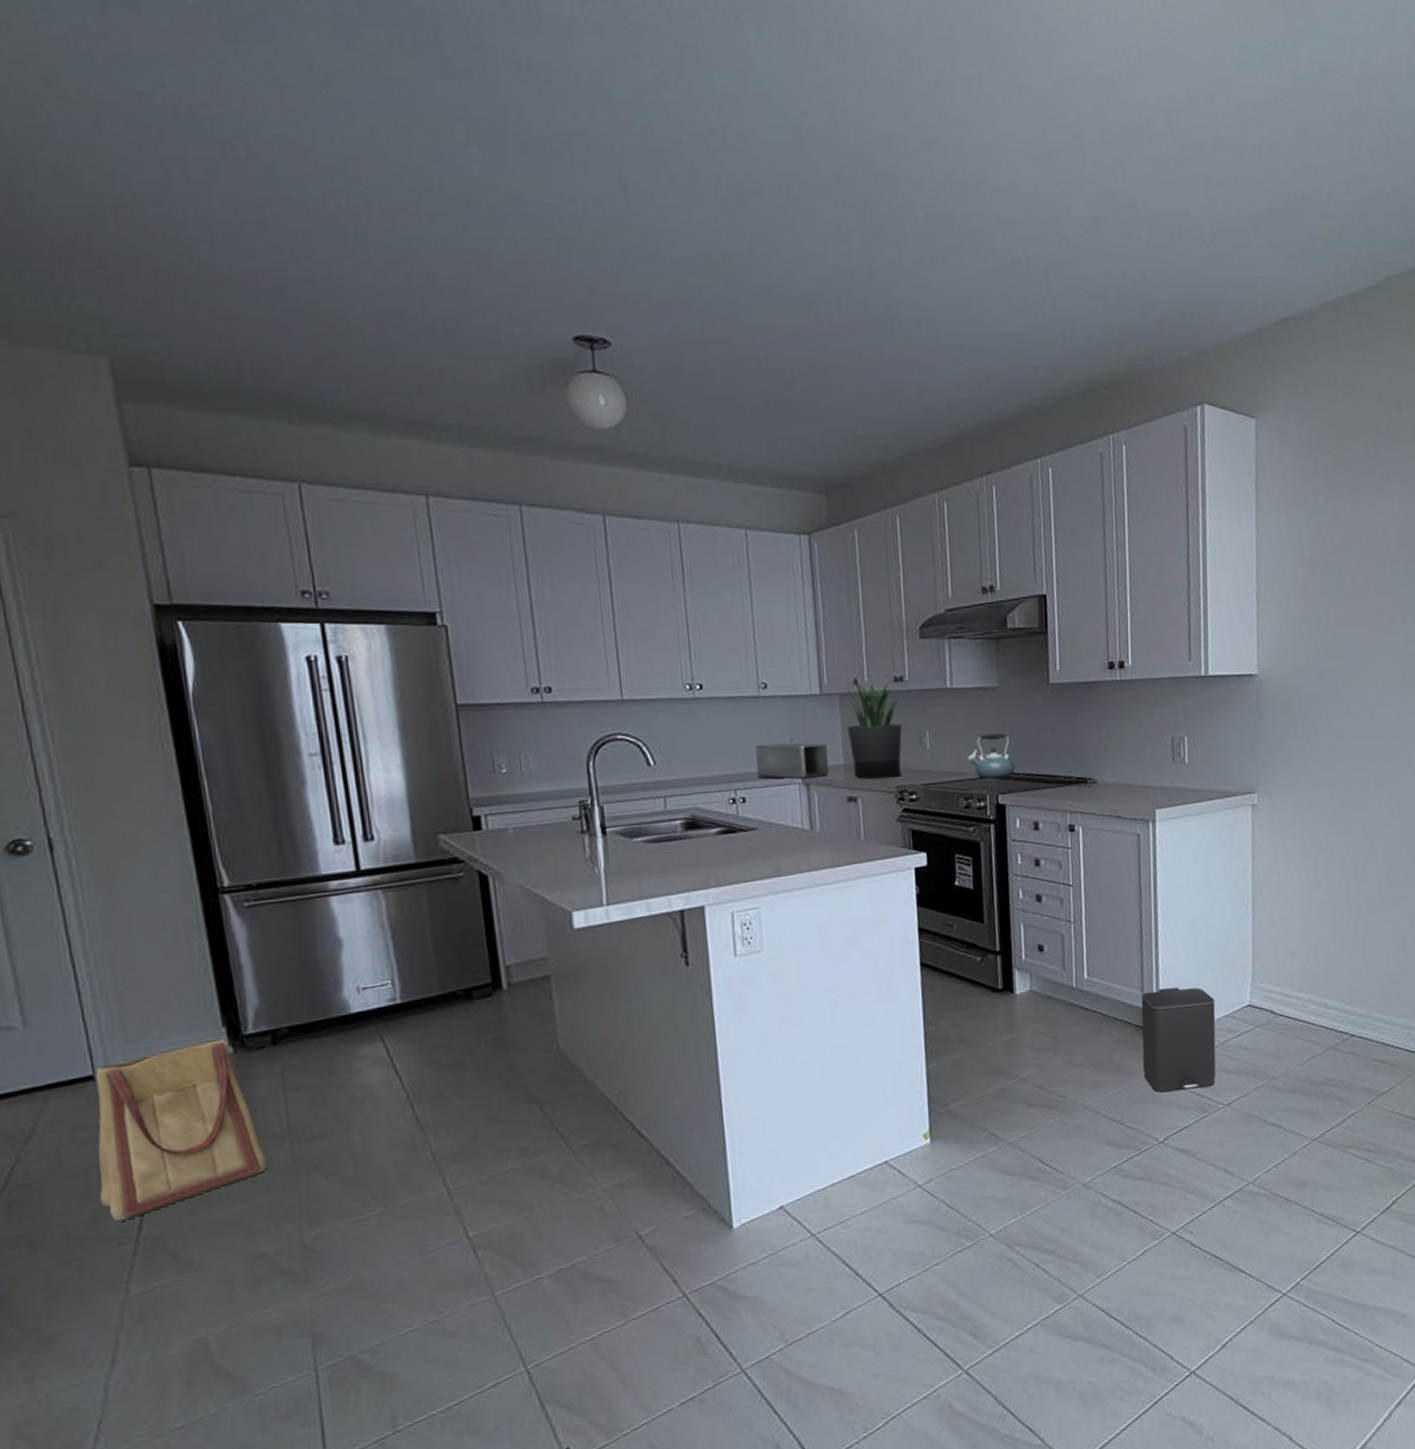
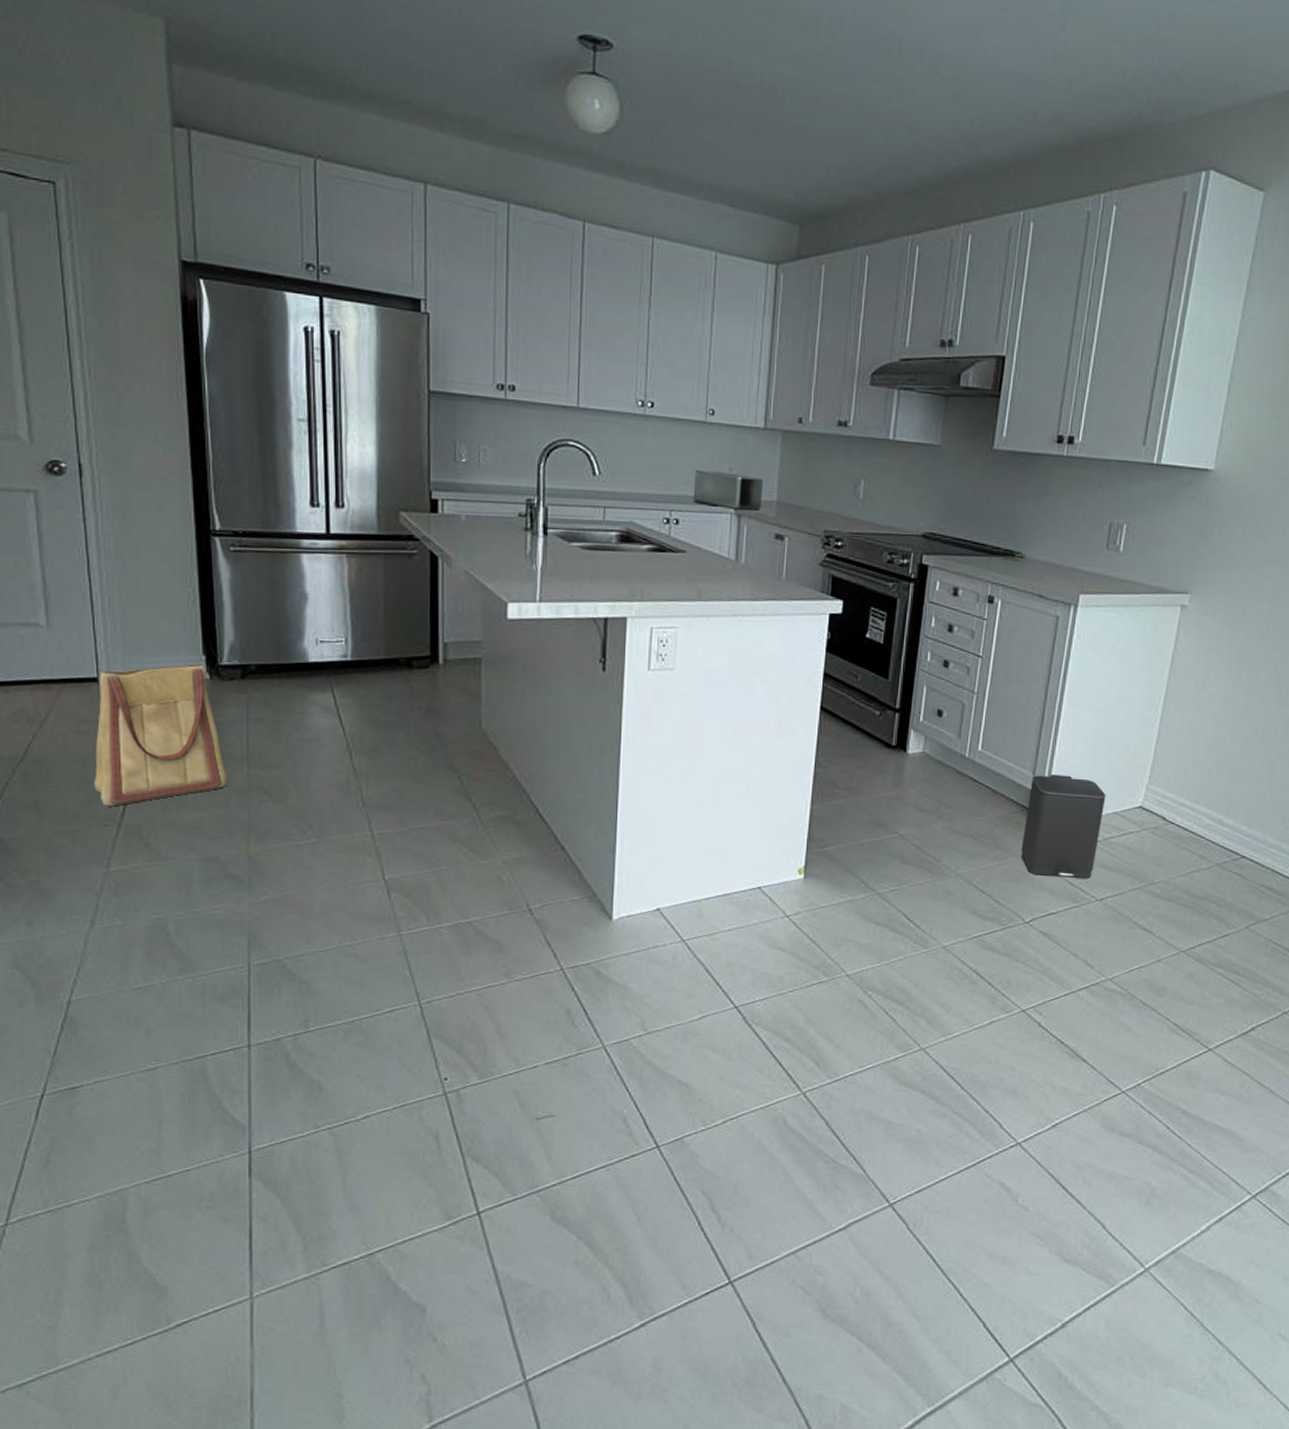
planter: present [846,677,902,781] -> none [784,416,842,523]
kettle: present [967,733,1014,780] -> none [898,491,943,540]

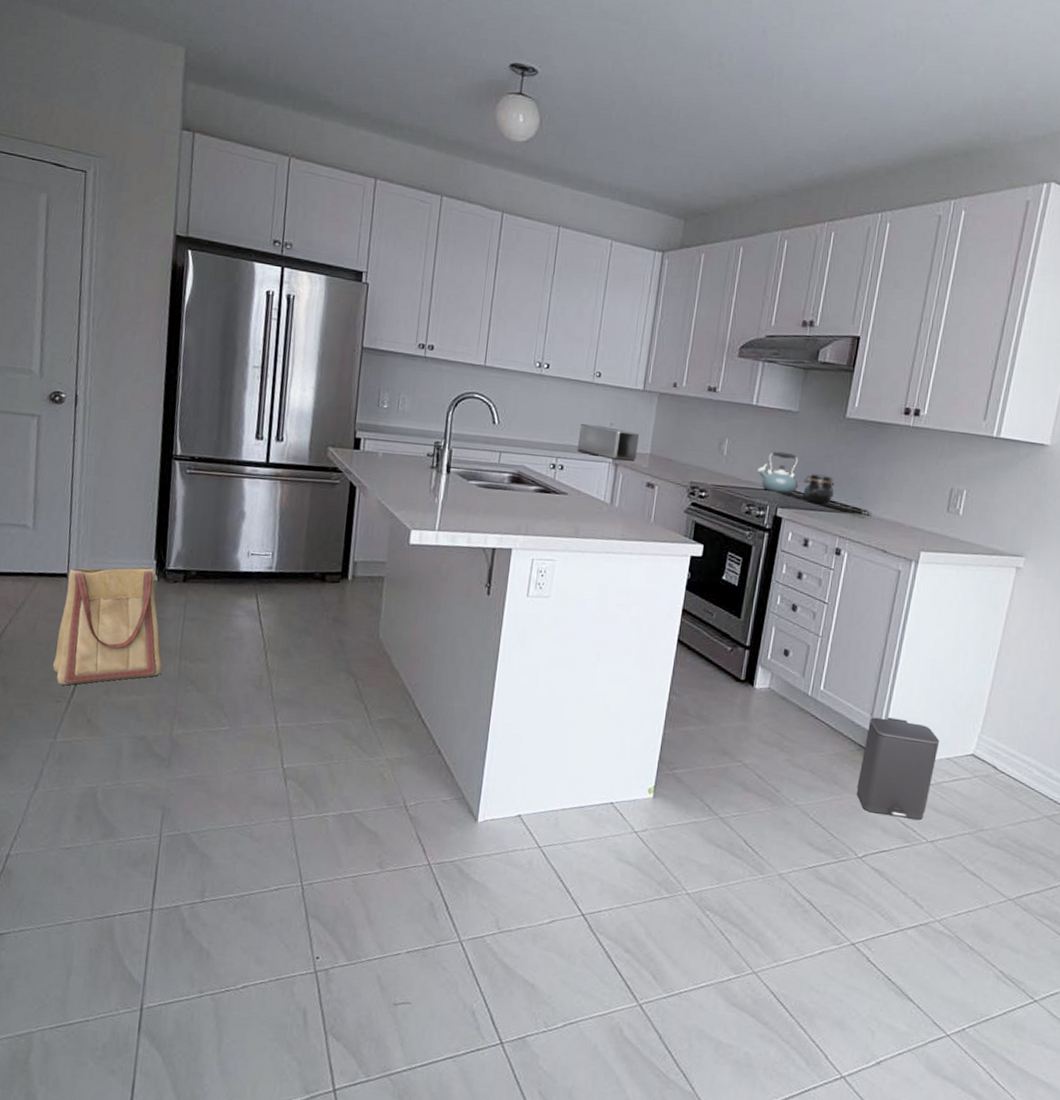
kettle: none [898,491,943,540] -> present [757,451,798,495]
jar: none [950,515,984,549] -> present [803,474,835,505]

